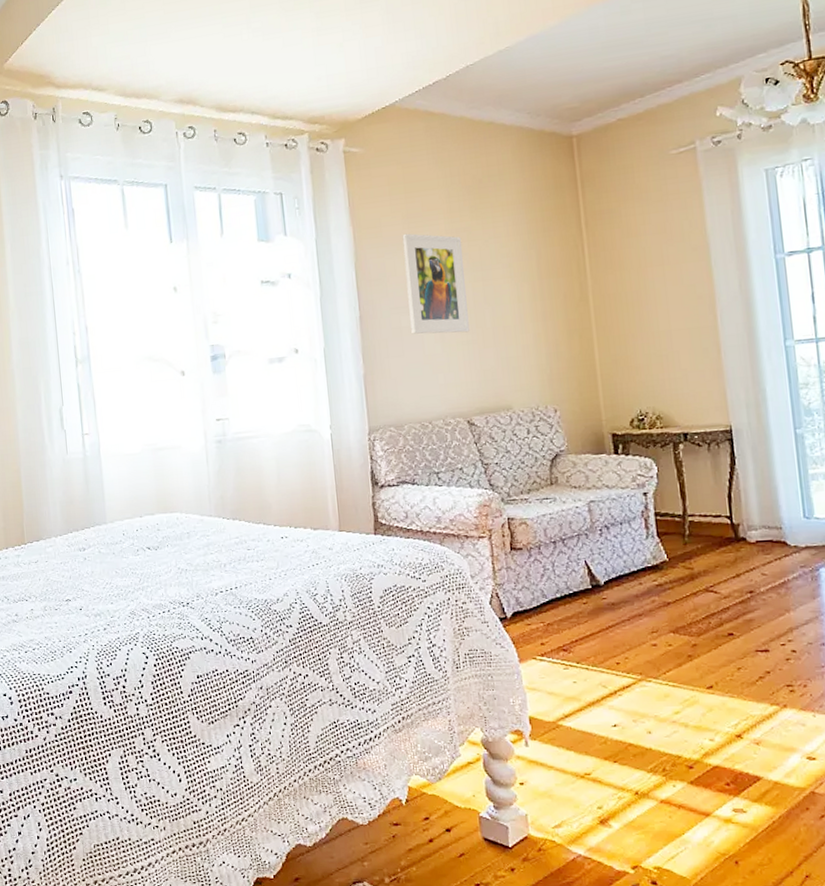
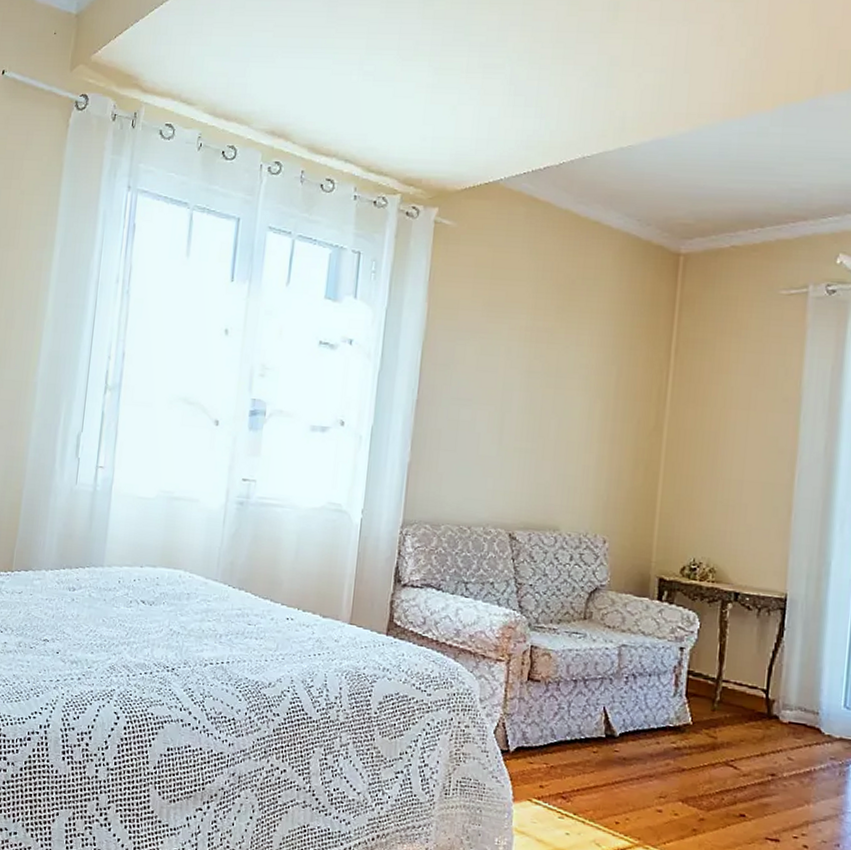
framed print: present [402,233,470,334] -> none [468,321,541,440]

